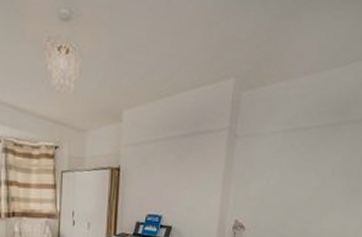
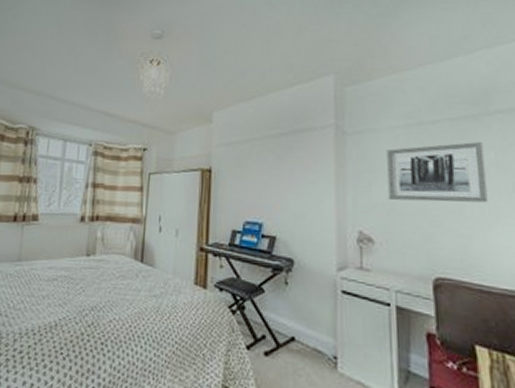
wall art: none [260,147,336,197] -> present [385,142,488,203]

